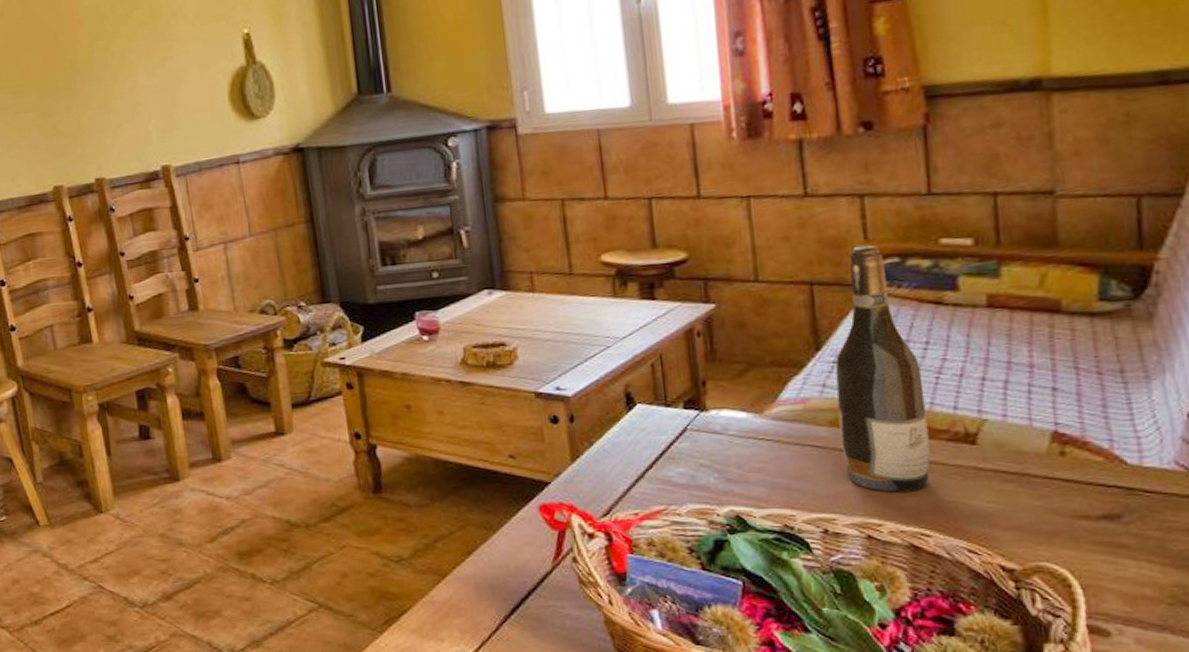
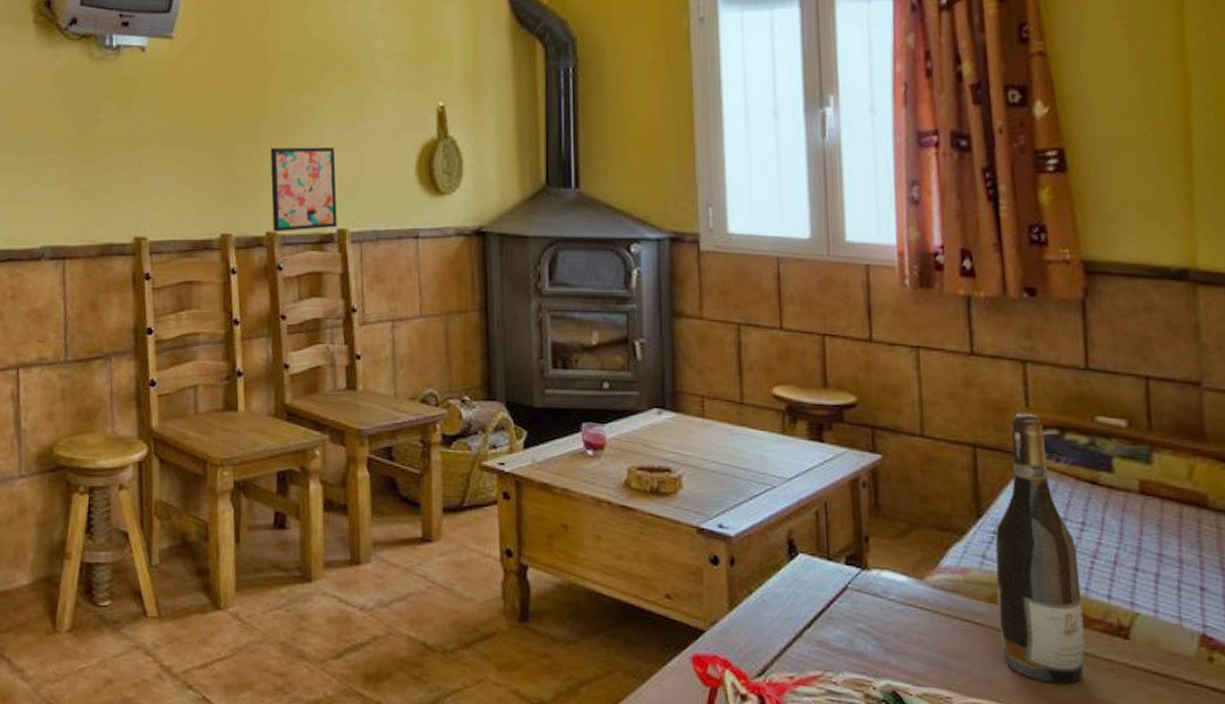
wall art: none [87,89,161,178] -> present [270,147,337,232]

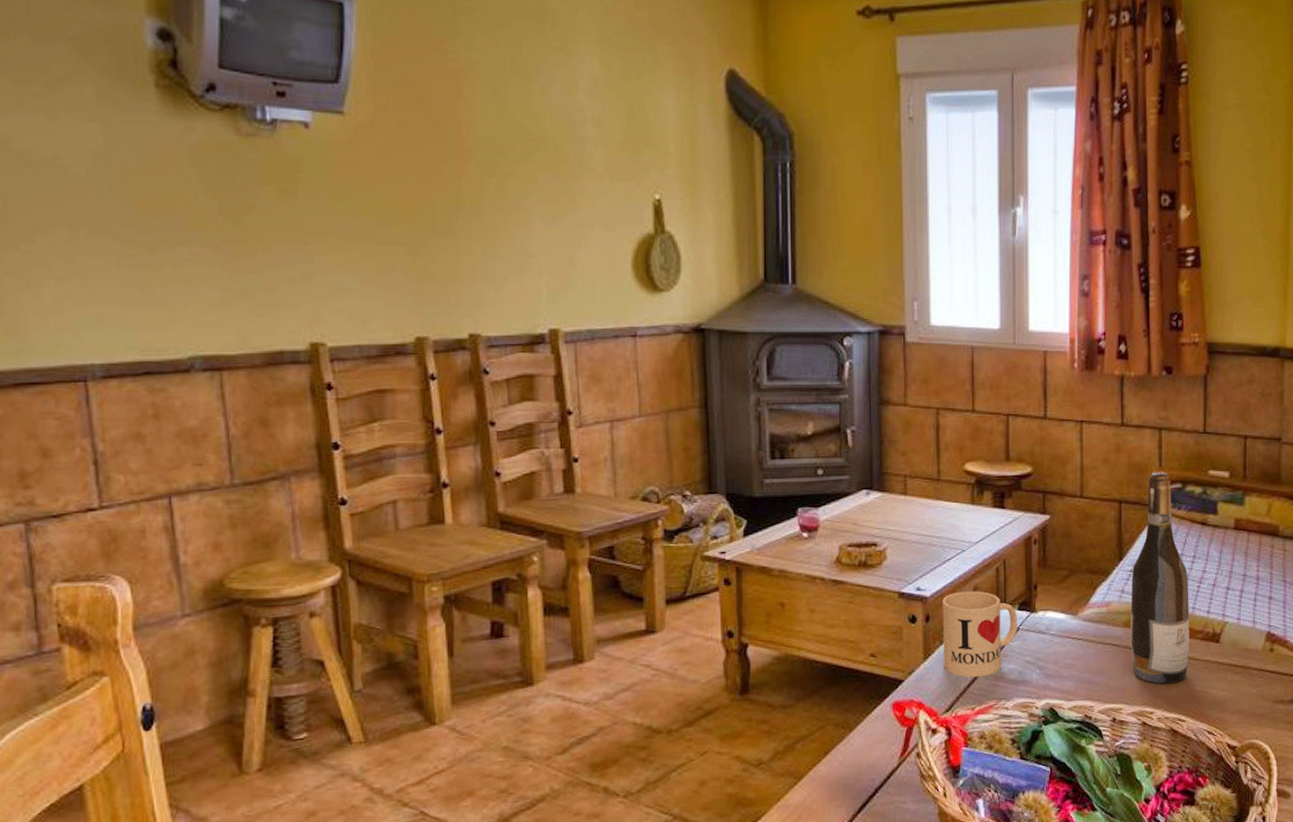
wall art: present [270,147,337,232] -> none [469,241,549,334]
mug: none [749,534,846,641] -> present [942,590,1018,678]

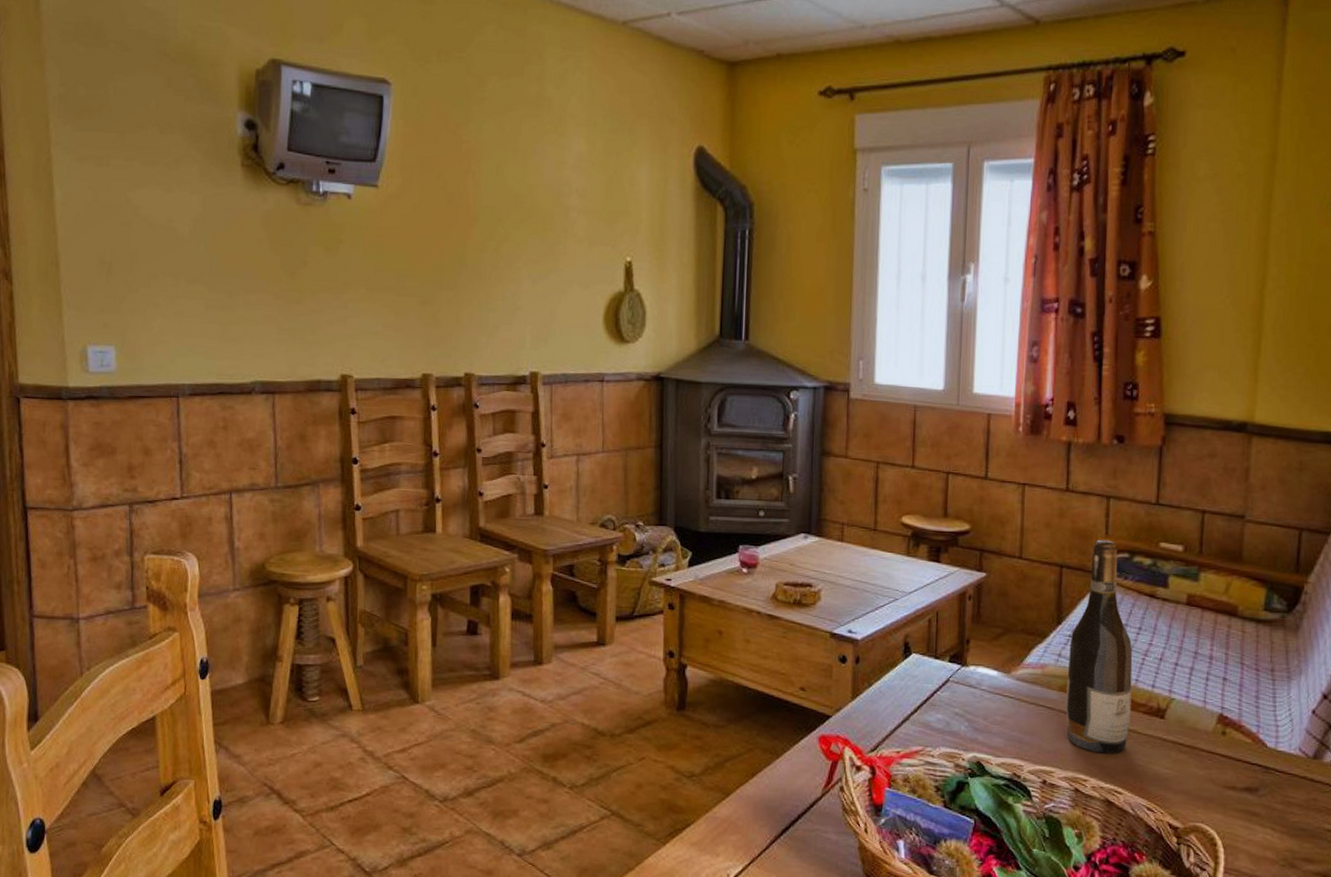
mug: present [942,590,1018,678] -> none [871,638,948,723]

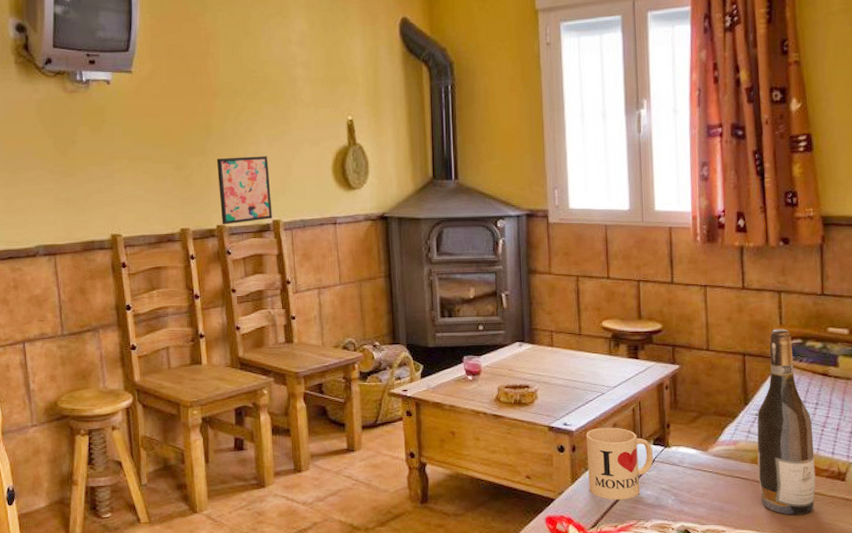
wall art: none [469,295,531,373] -> present [216,156,272,225]
mug: none [871,638,948,723] -> present [586,427,654,500]

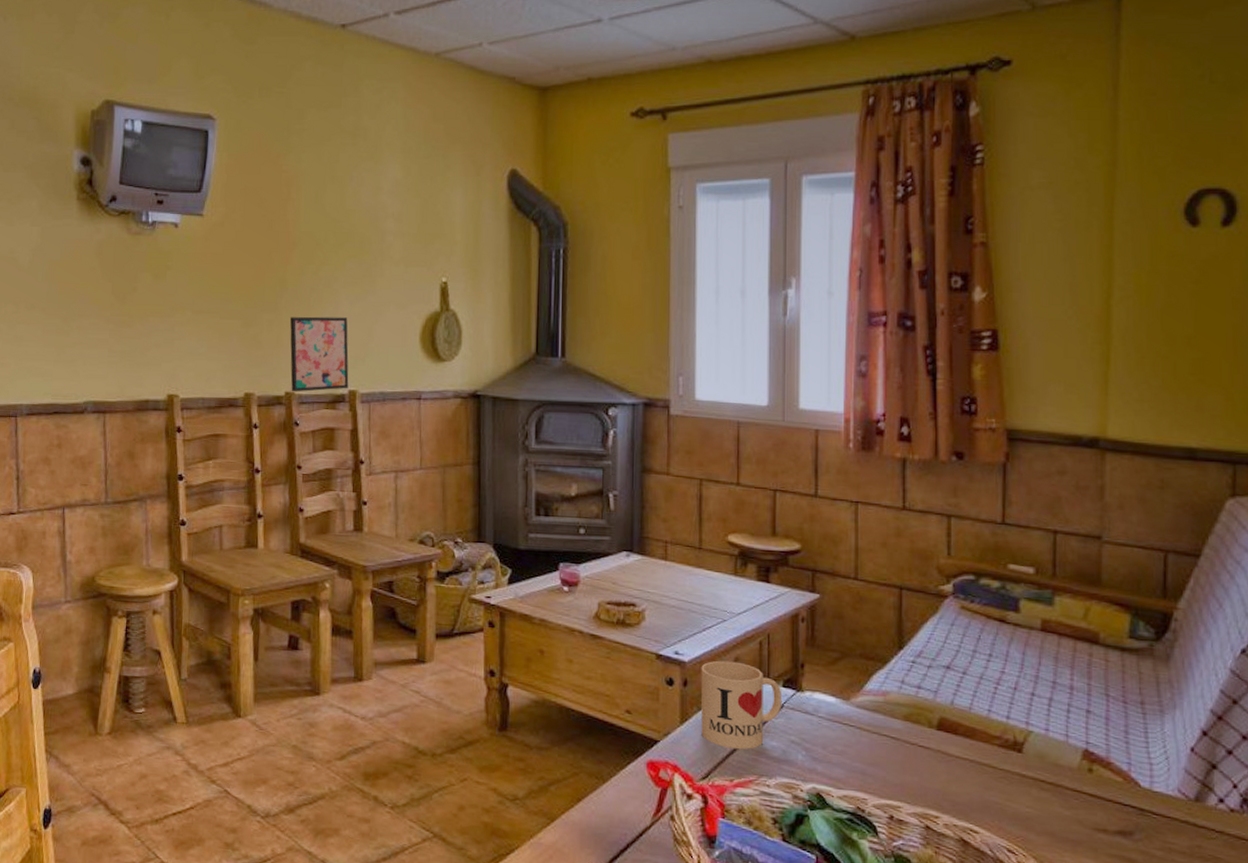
wine bottle: present [757,329,816,515] -> none [912,560,984,789]

